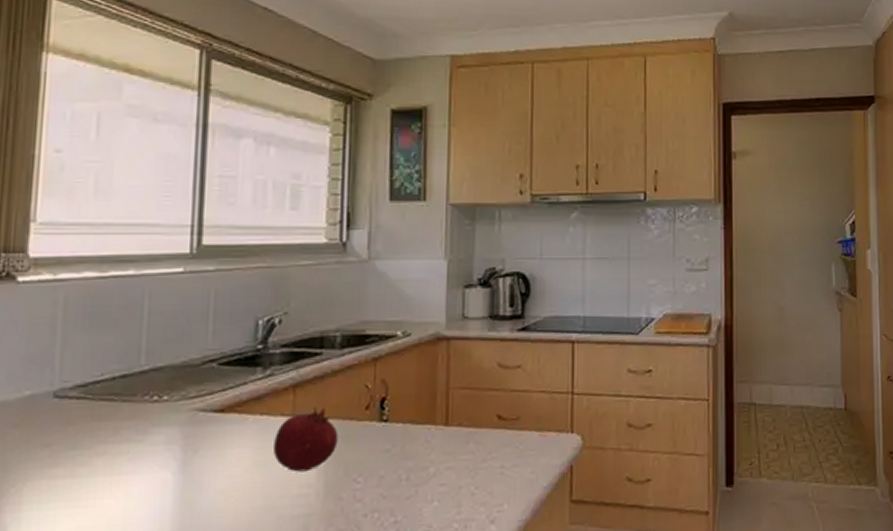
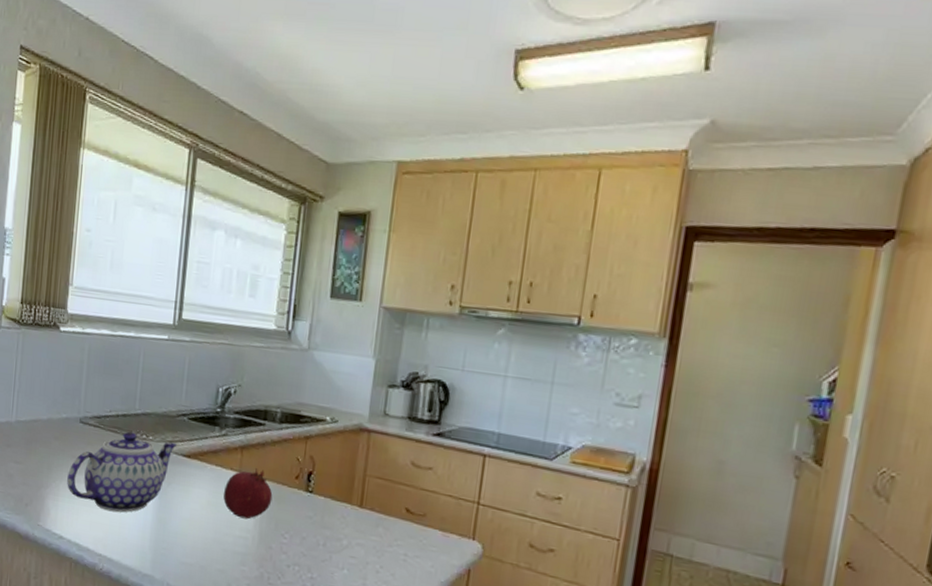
teapot: none [35,395,205,508] -> present [67,431,178,513]

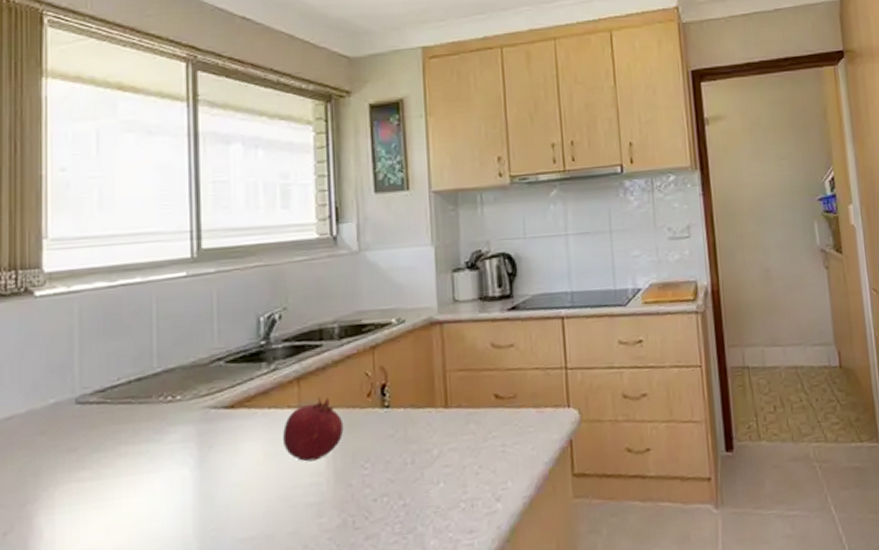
teapot: present [67,431,178,513] -> none [65,395,215,507]

